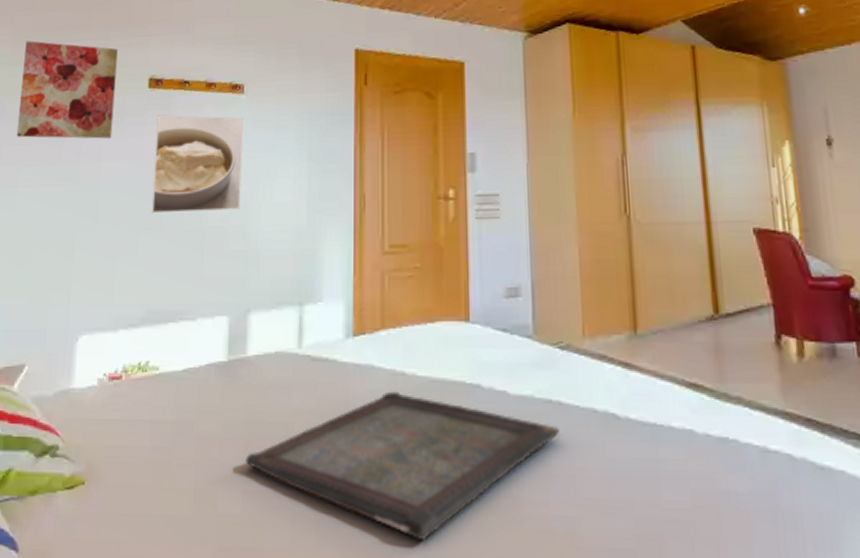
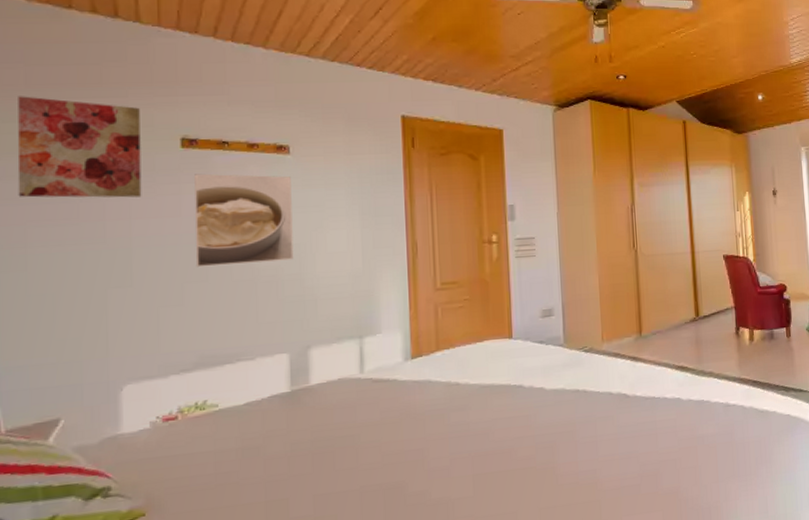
serving tray: present [245,391,559,542] -> none [315,398,585,507]

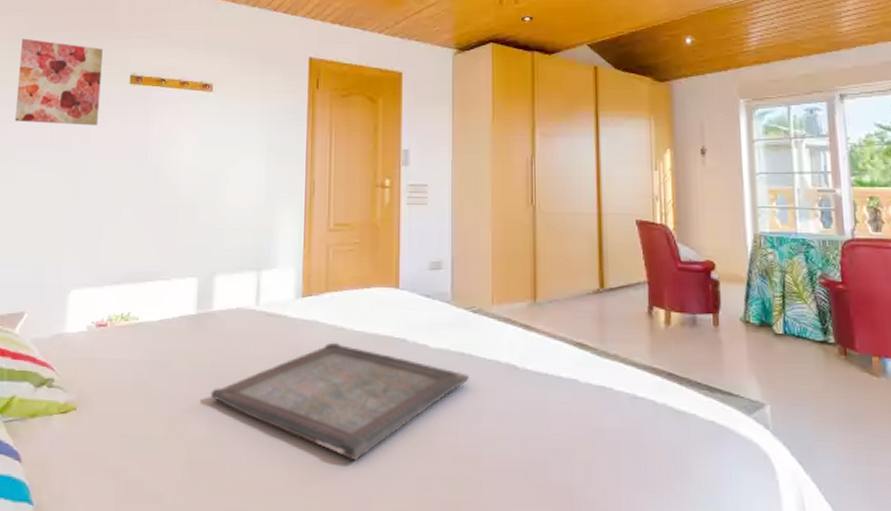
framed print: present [194,173,294,268] -> none [132,107,212,191]
serving tray: none [315,398,585,507] -> present [211,342,469,461]

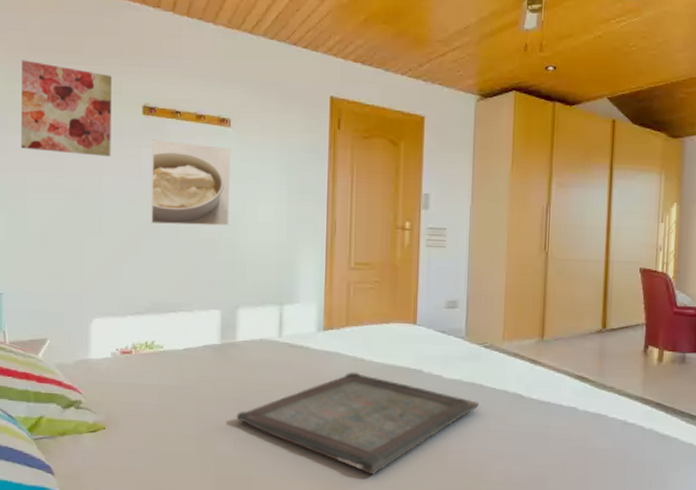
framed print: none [132,107,212,191] -> present [150,139,230,226]

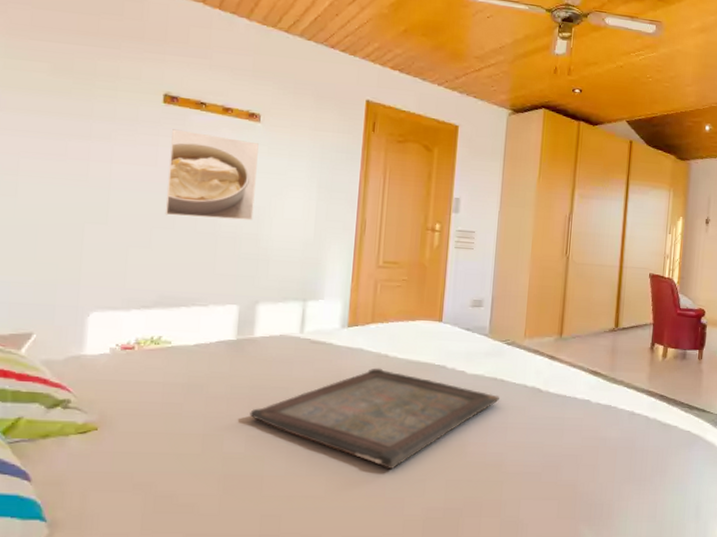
wall art: present [20,60,112,157] -> none [15,35,130,144]

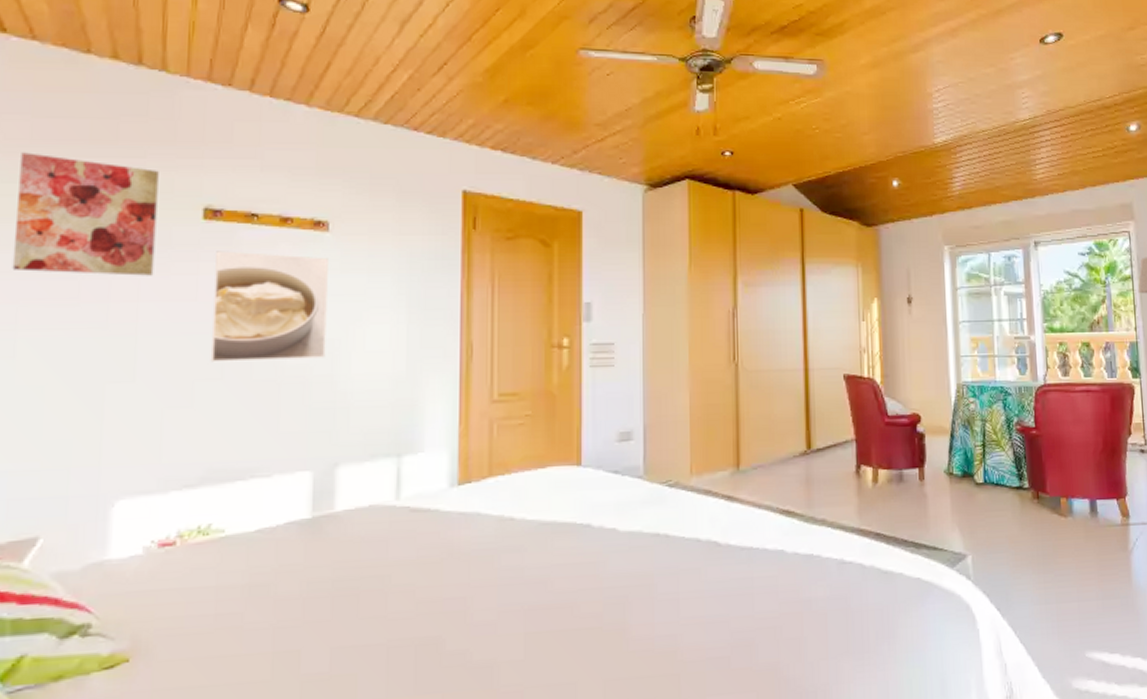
wall art: none [15,35,130,144] -> present [12,152,159,276]
serving tray: present [250,368,499,470] -> none [334,536,665,674]

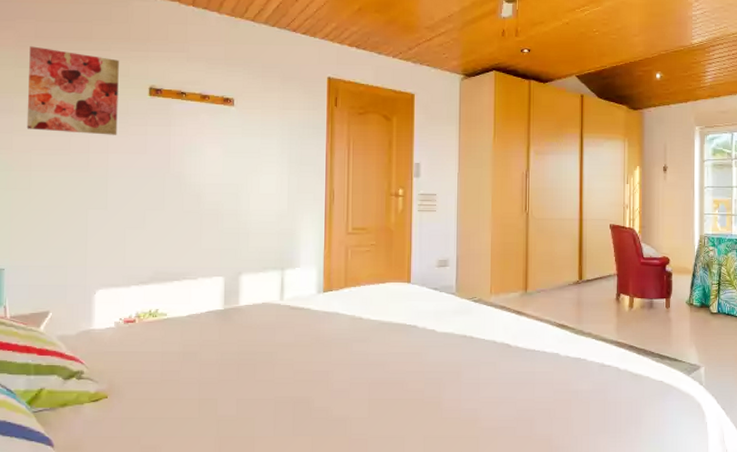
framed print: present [210,251,328,362] -> none [155,118,234,198]

